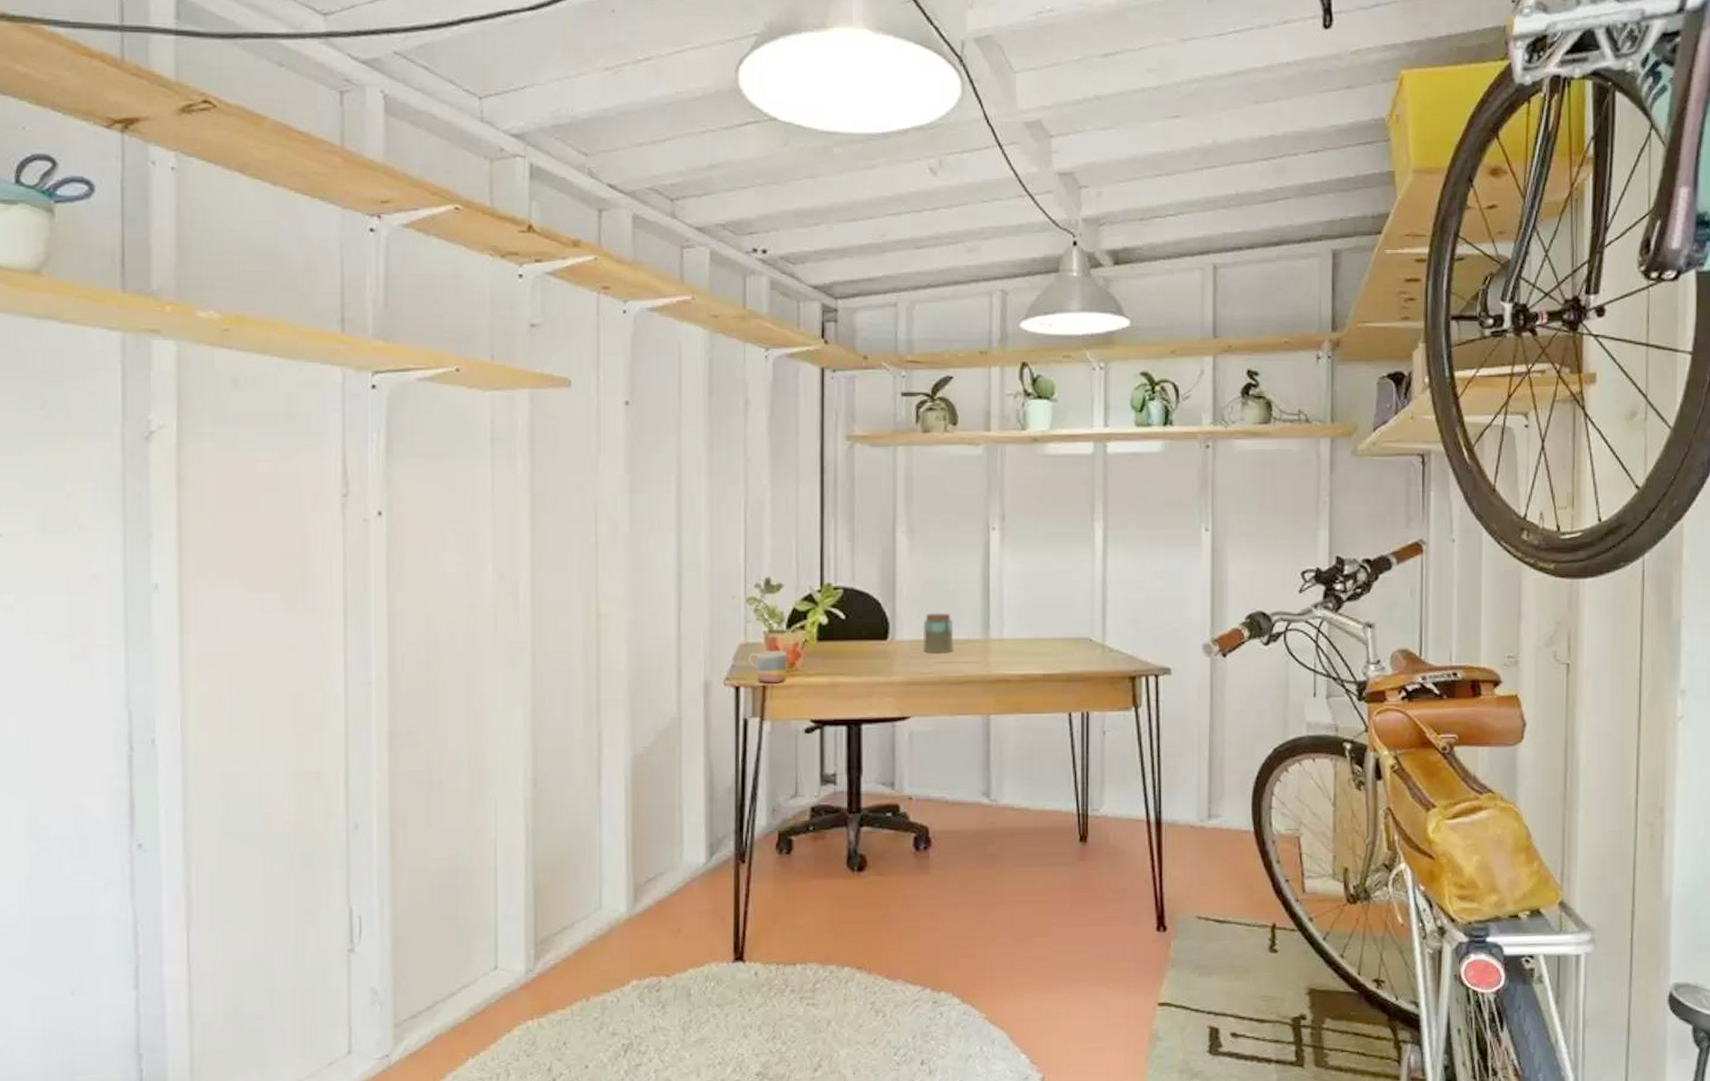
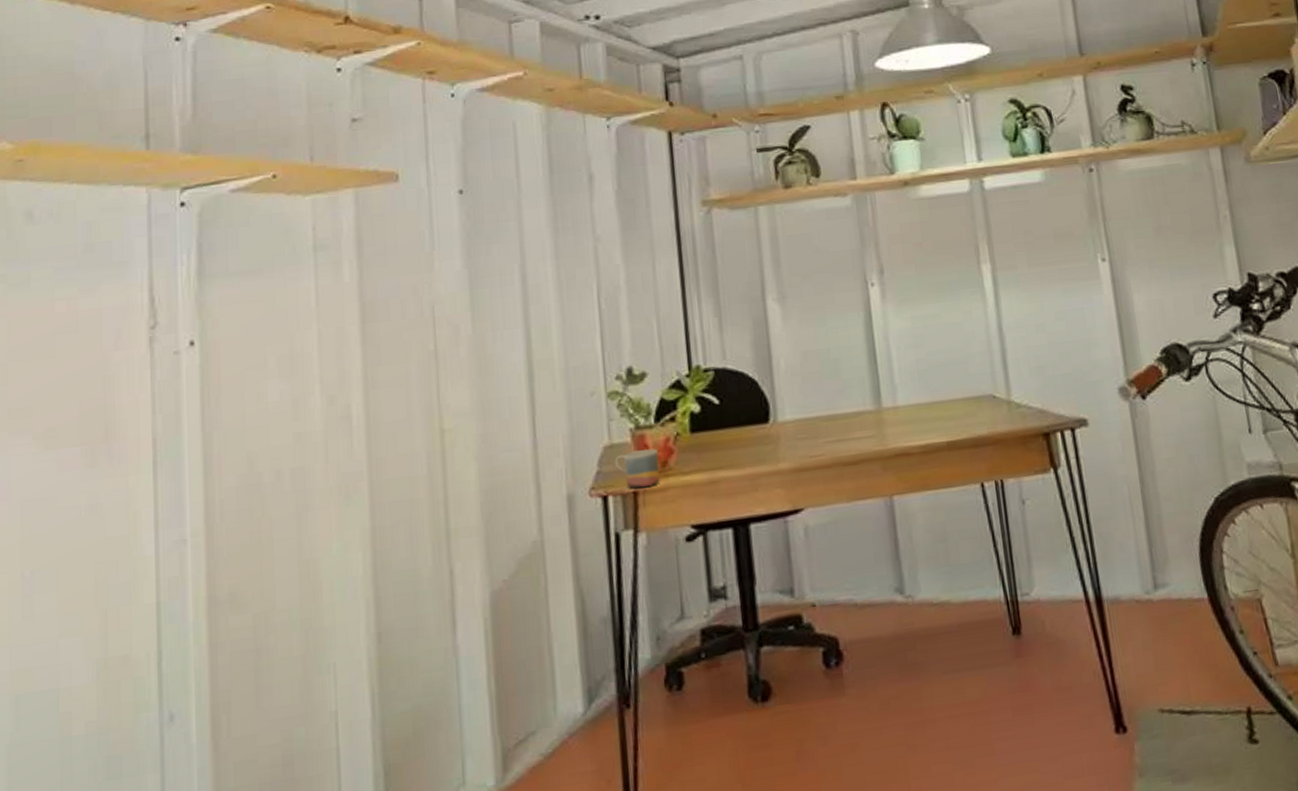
peanut butter: present [923,613,953,654] -> none [806,384,844,434]

